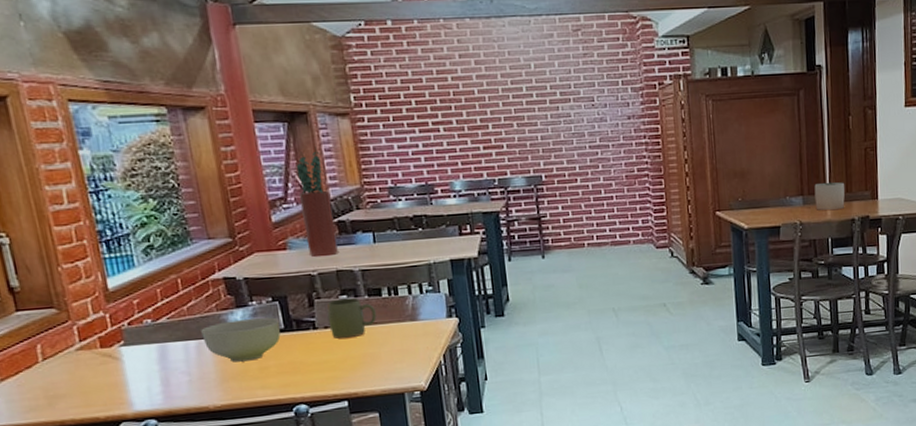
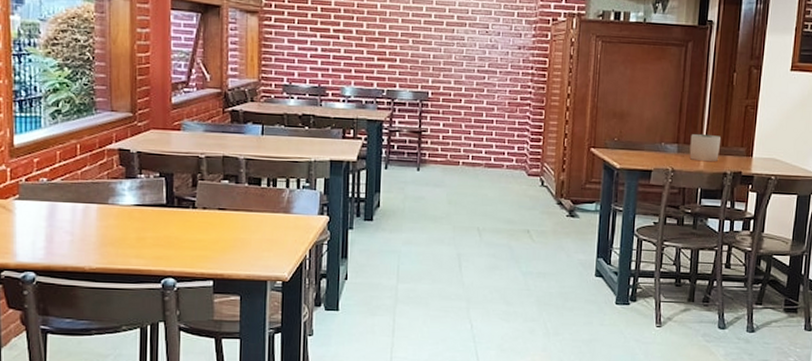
bowl: present [201,317,281,362] -> none [90,190,163,230]
vase: present [296,146,338,258] -> none [200,38,229,142]
mug: present [326,297,377,339] -> none [207,183,253,221]

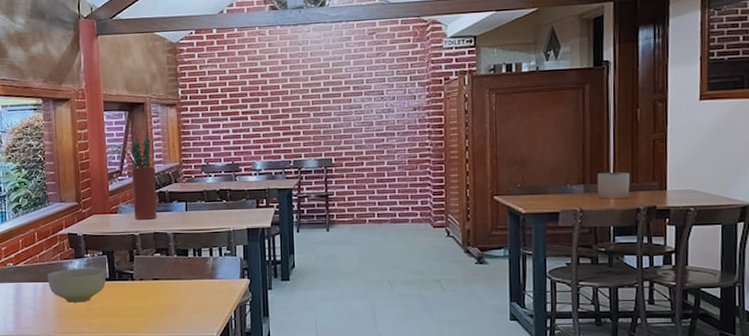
bowl: none [90,190,163,230] -> present [47,268,107,303]
vase: none [200,38,229,142] -> present [131,130,157,221]

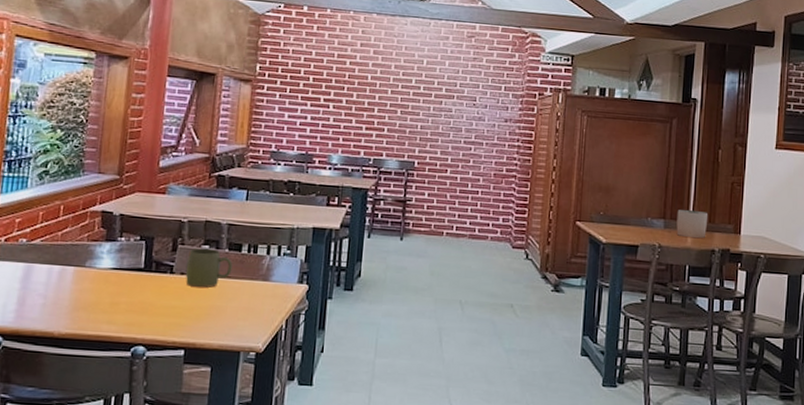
bowl: present [47,268,107,303] -> none [67,252,142,294]
vase: present [131,130,157,221] -> none [185,105,218,206]
mug: none [143,256,182,289] -> present [185,248,233,288]

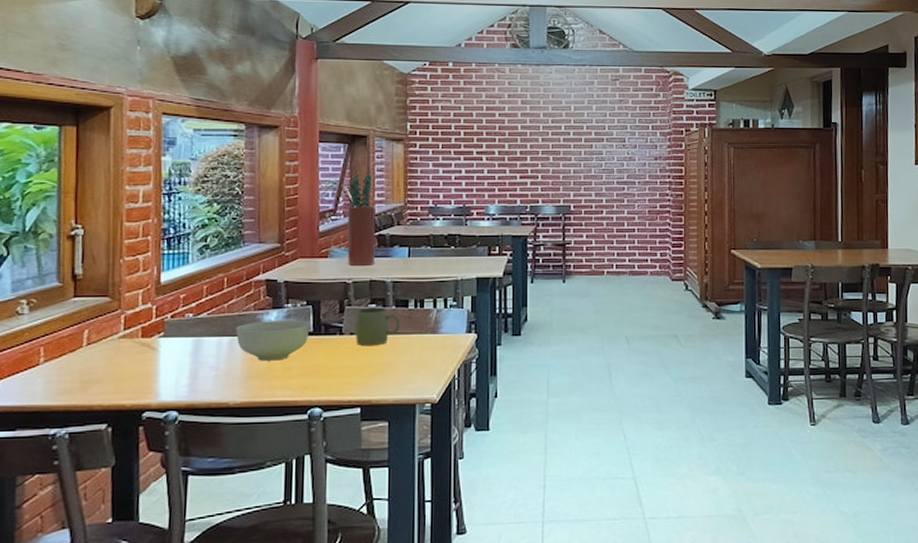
bowl: none [67,252,142,294] -> present [236,320,310,361]
vase: none [185,105,218,206] -> present [347,166,376,267]
planter: present [676,210,709,239] -> none [826,229,857,257]

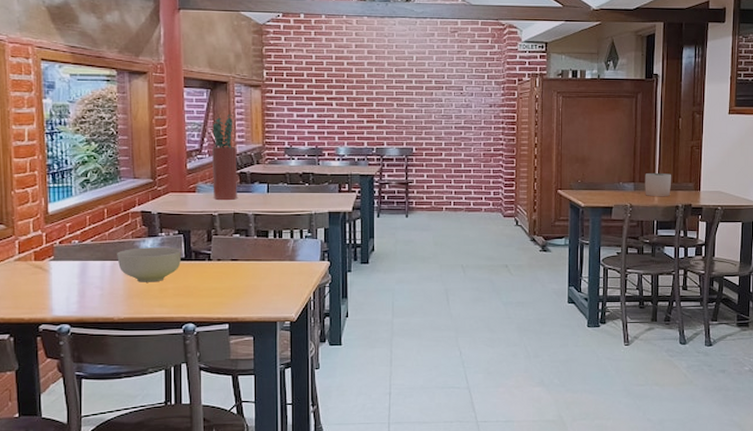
mug: present [355,307,400,345] -> none [221,237,262,270]
planter: none [826,229,857,257] -> present [645,172,672,197]

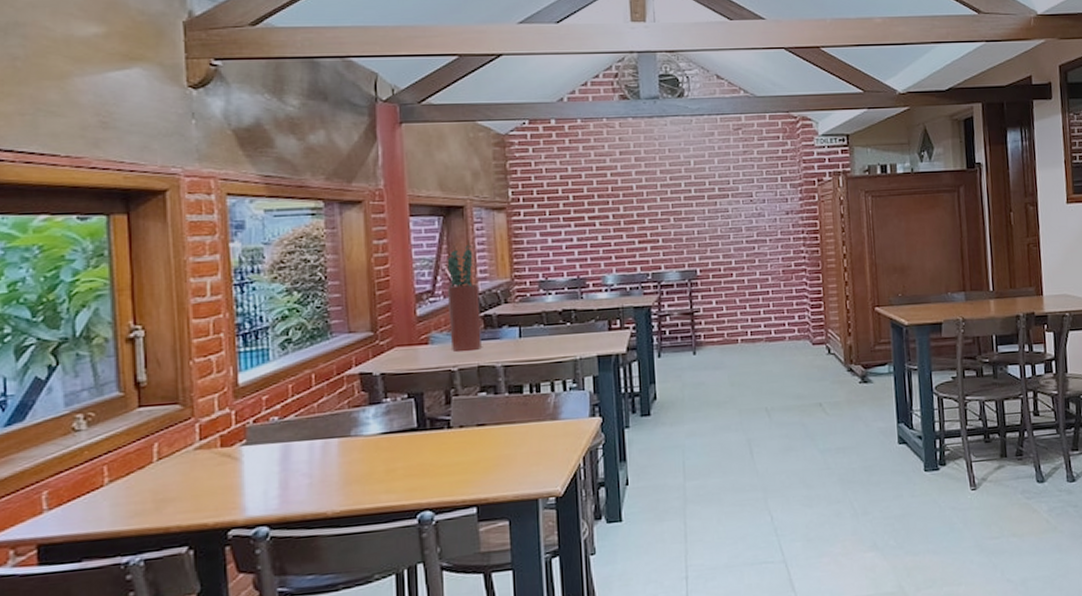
bowl: present [117,247,182,282] -> none [329,415,414,464]
planter: present [645,172,672,197] -> none [976,277,1009,308]

